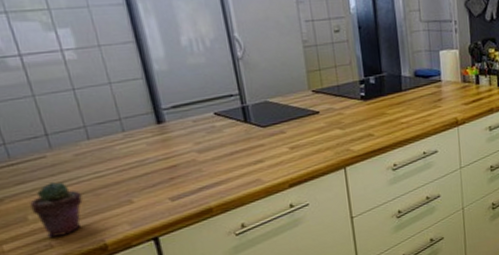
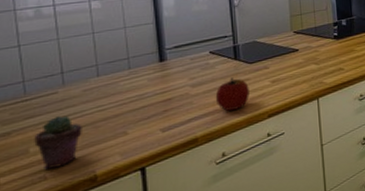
apple: none [226,142,266,180] -> present [215,77,249,111]

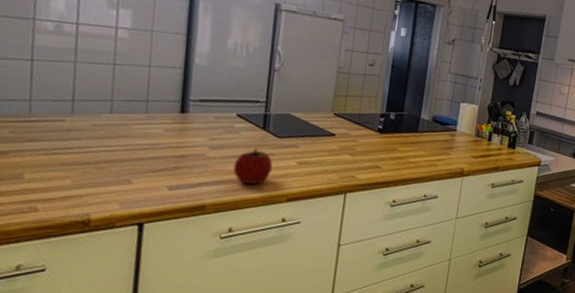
potted succulent: present [34,115,82,170] -> none [30,146,85,202]

